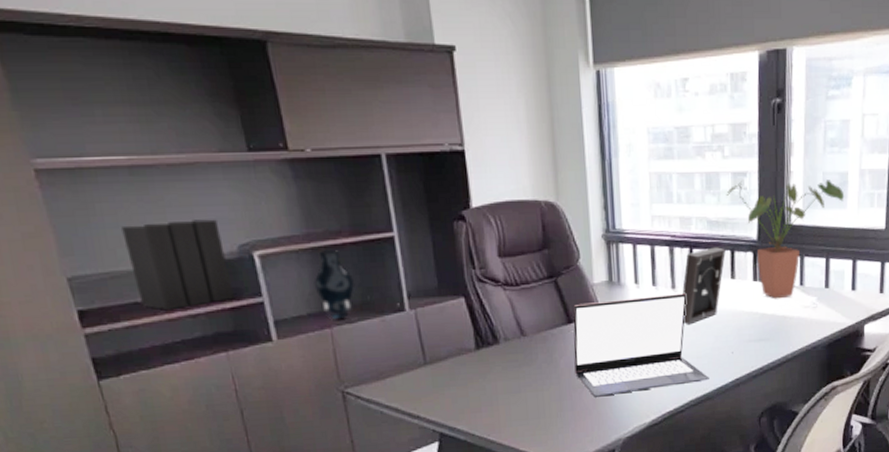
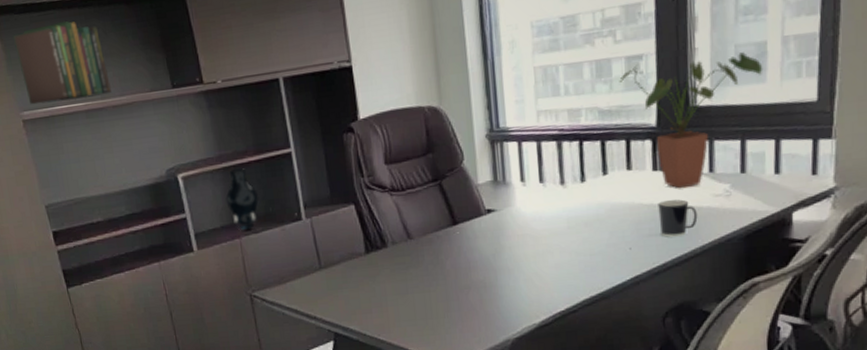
books: none [20,53,165,152] -> present [12,20,111,105]
books: present [121,219,234,311] -> none [81,149,164,229]
laptop: present [573,293,709,397] -> none [458,188,604,298]
picture frame: present [682,247,726,325] -> none [572,137,620,222]
mug: none [757,309,790,344] -> present [658,199,698,238]

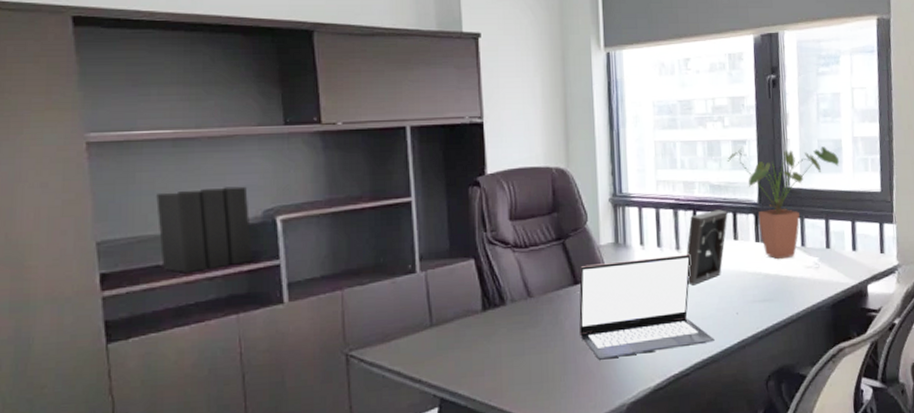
books: present [12,20,111,105] -> none [93,42,210,127]
books: none [81,149,164,229] -> present [156,186,252,274]
vase: present [225,168,259,230] -> none [330,215,370,281]
laptop: none [458,188,604,298] -> present [579,254,715,360]
picture frame: none [572,137,620,222] -> present [687,209,728,286]
mug: present [658,199,698,238] -> none [760,269,793,305]

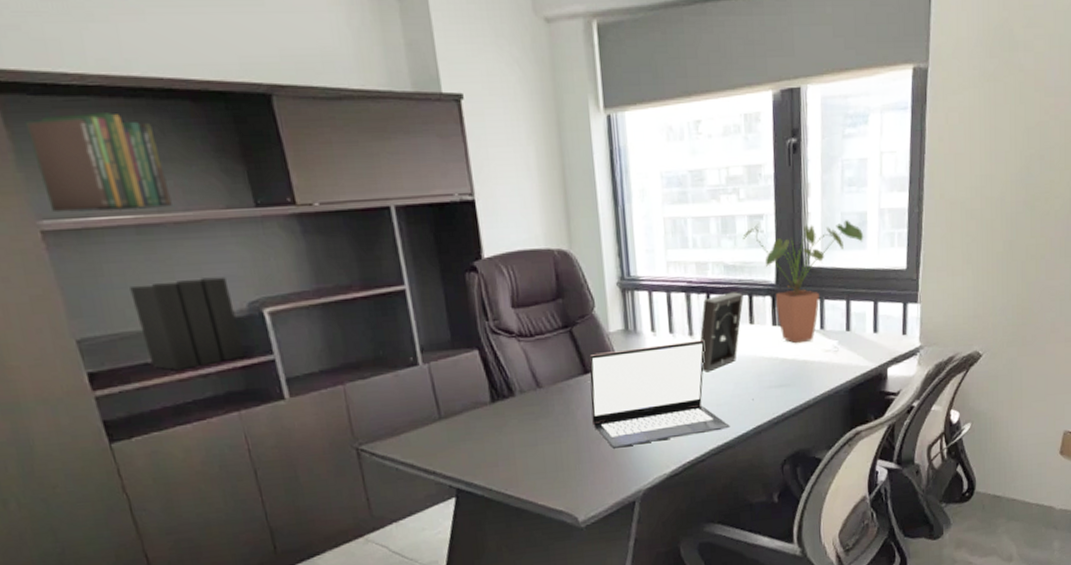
books: none [93,42,210,127] -> present [24,111,172,213]

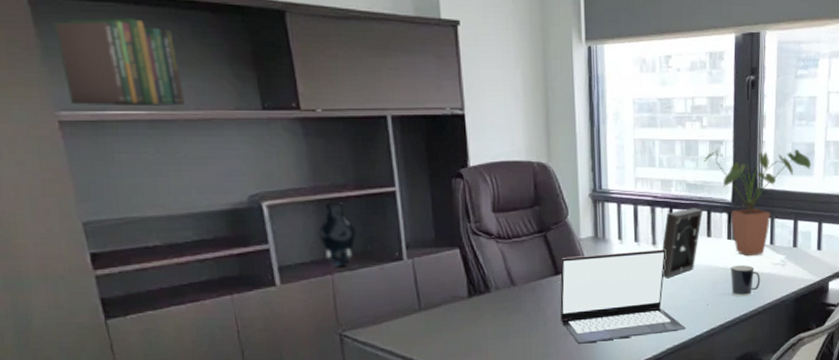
books: present [129,276,245,371] -> none [138,171,241,255]
vase: none [325,305,367,375] -> present [318,202,357,266]
mug: none [777,353,811,390] -> present [731,265,761,298]

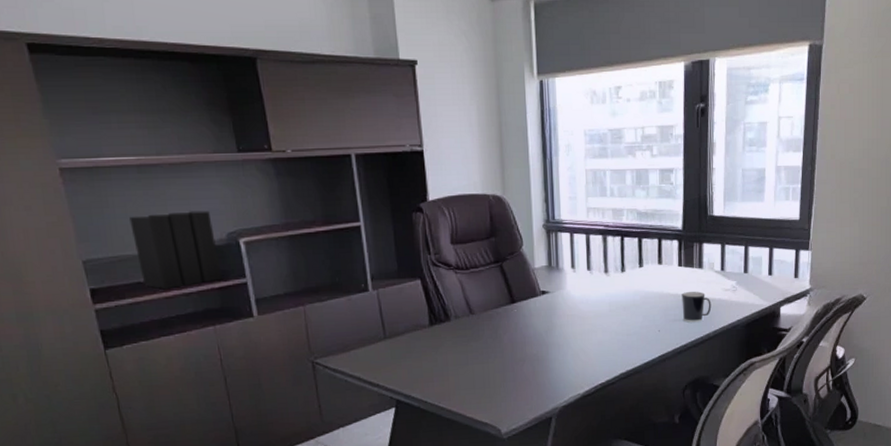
books: present [53,17,185,107] -> none [52,69,168,153]
books: none [138,171,241,255] -> present [129,210,222,290]
vase: present [318,202,357,266] -> none [290,238,326,298]
laptop: present [560,249,686,344] -> none [516,277,638,370]
picture frame: present [662,208,703,279] -> none [614,236,654,306]
house plant: present [704,148,812,257] -> none [654,176,762,283]

